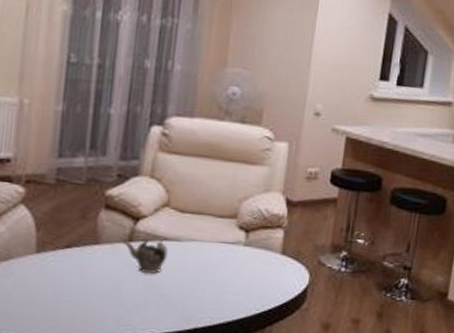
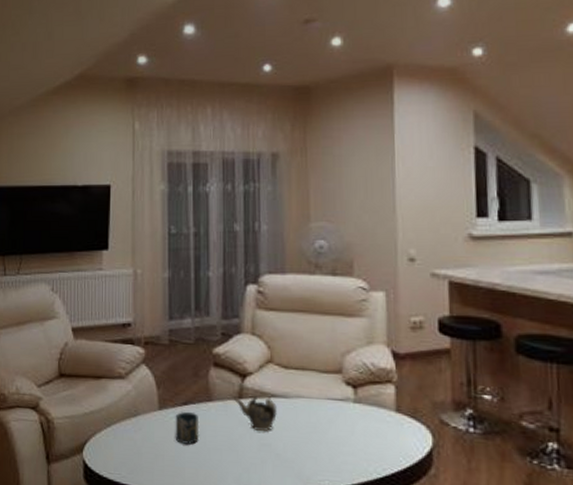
cup: none [52,254,83,288] -> present [175,411,200,445]

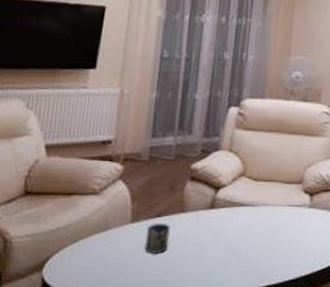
teapot: present [234,394,277,432] -> none [206,204,244,238]

